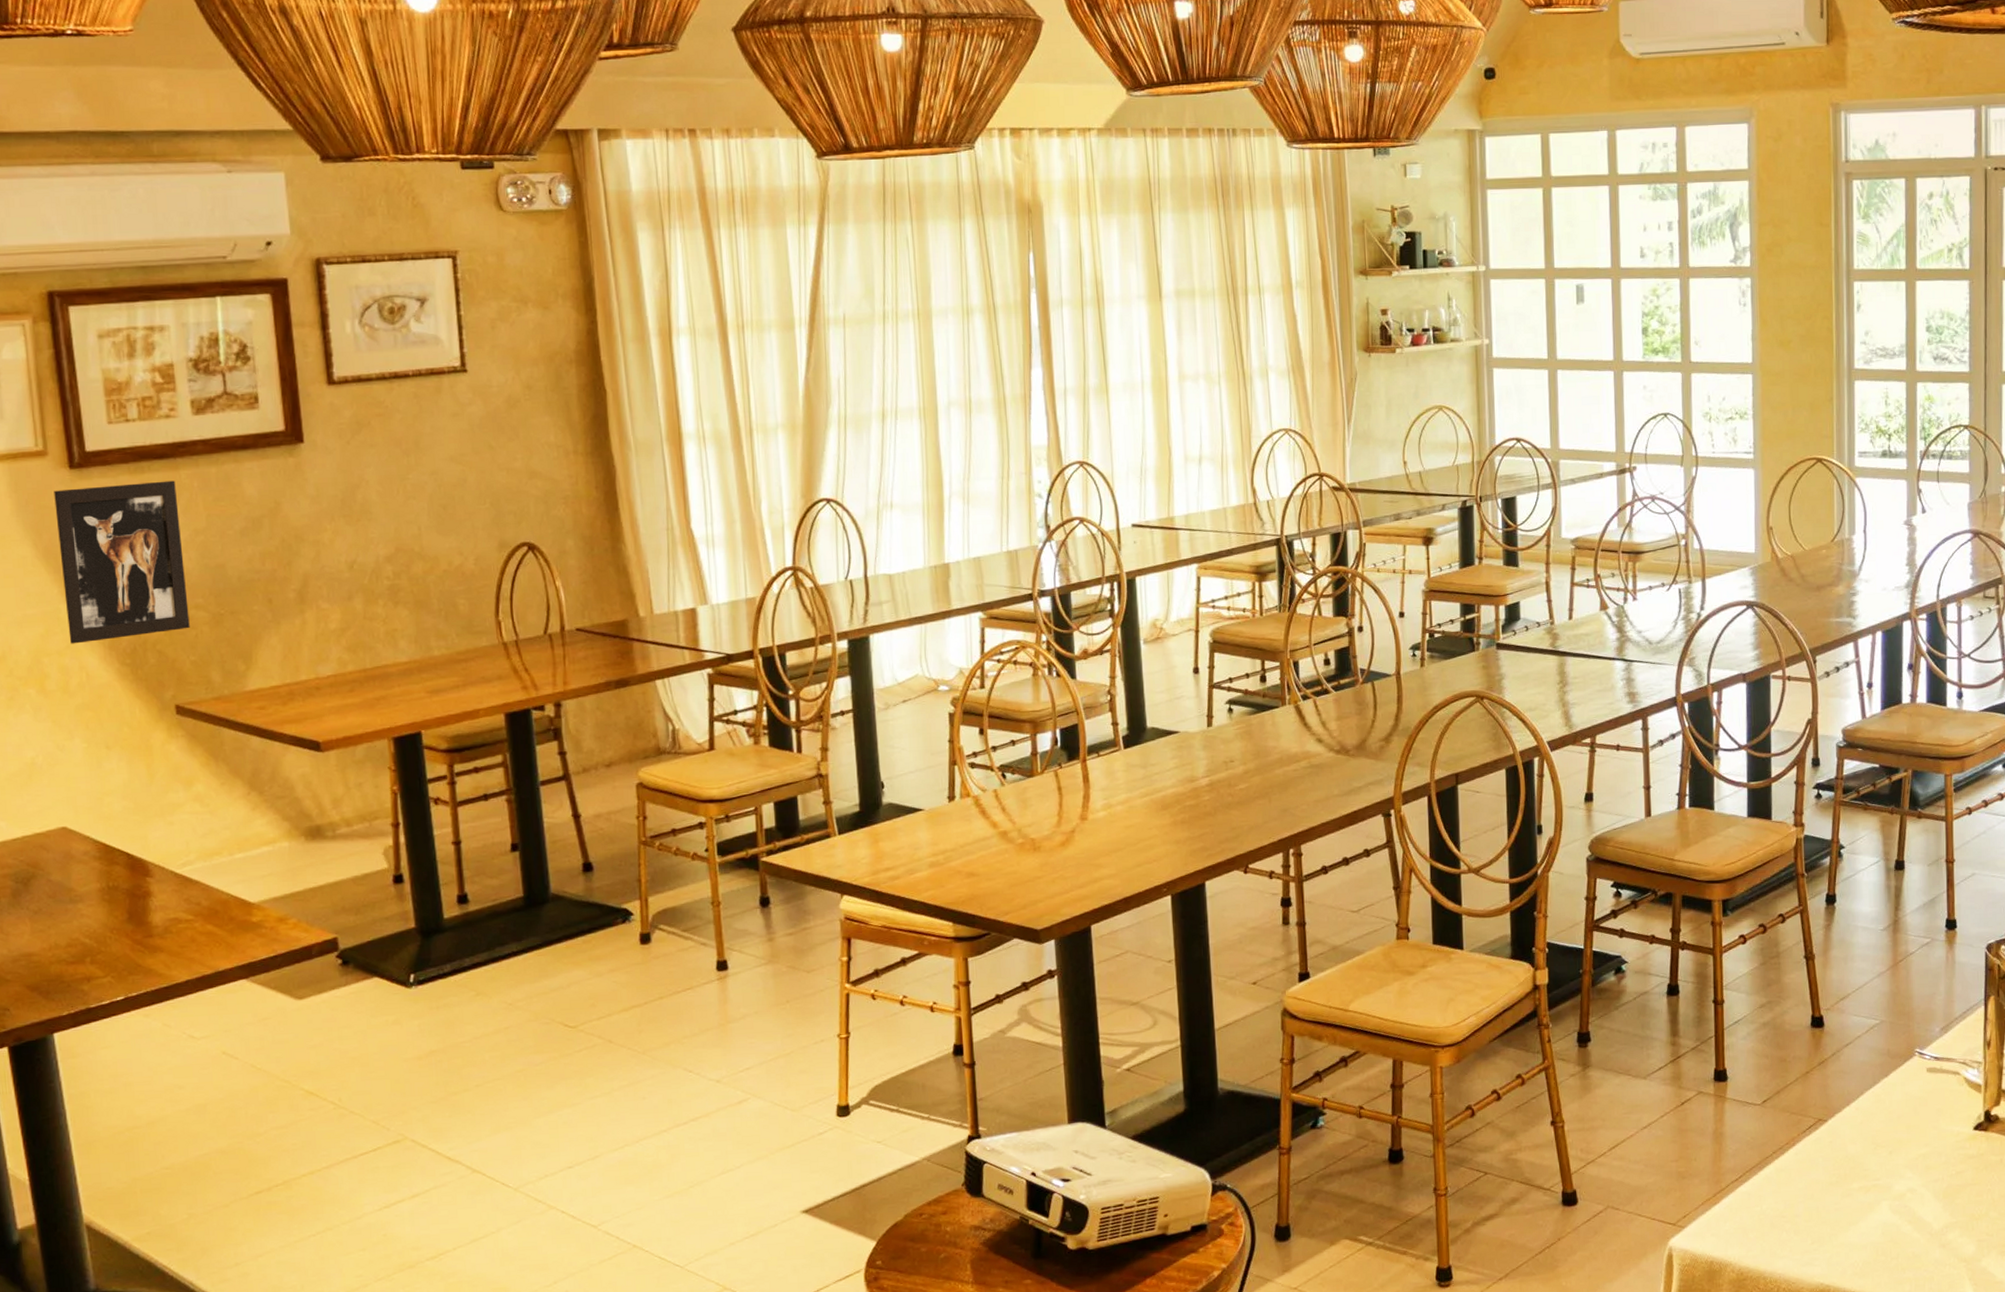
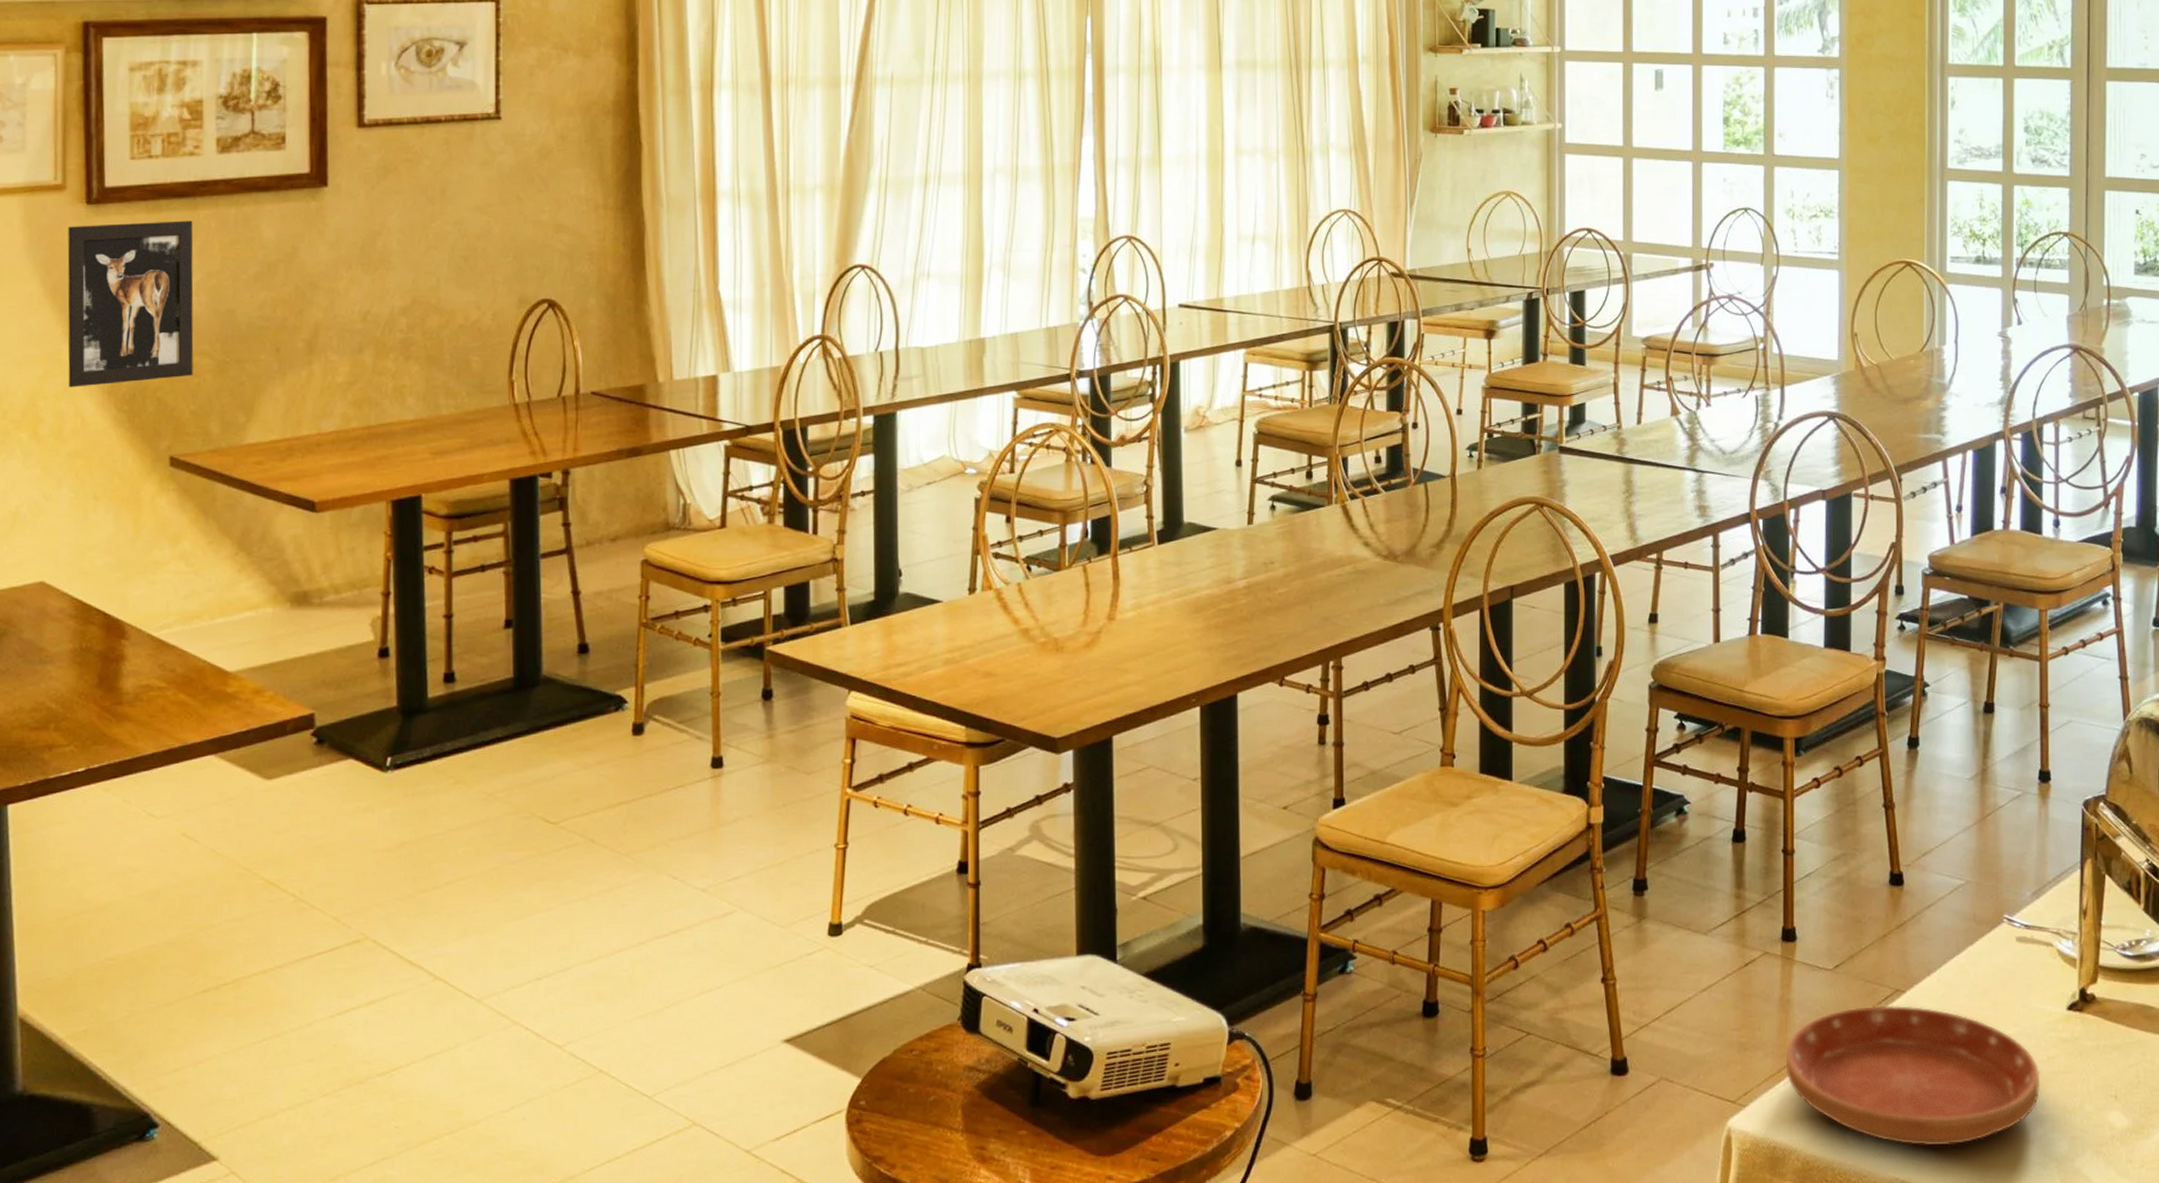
saucer: none [1719,1133,1950,1254] -> present [1785,1005,2041,1146]

